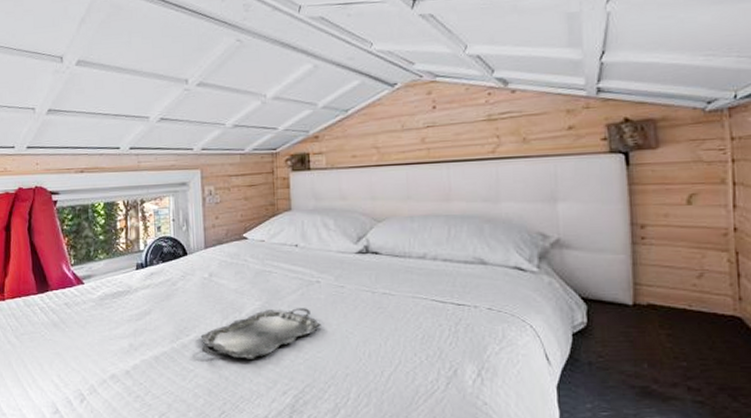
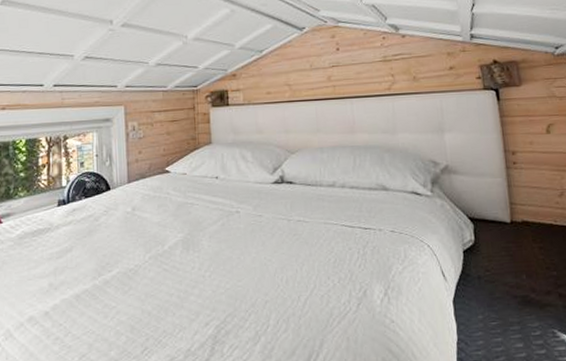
serving tray: present [200,308,322,359] -> none [123,238,242,292]

